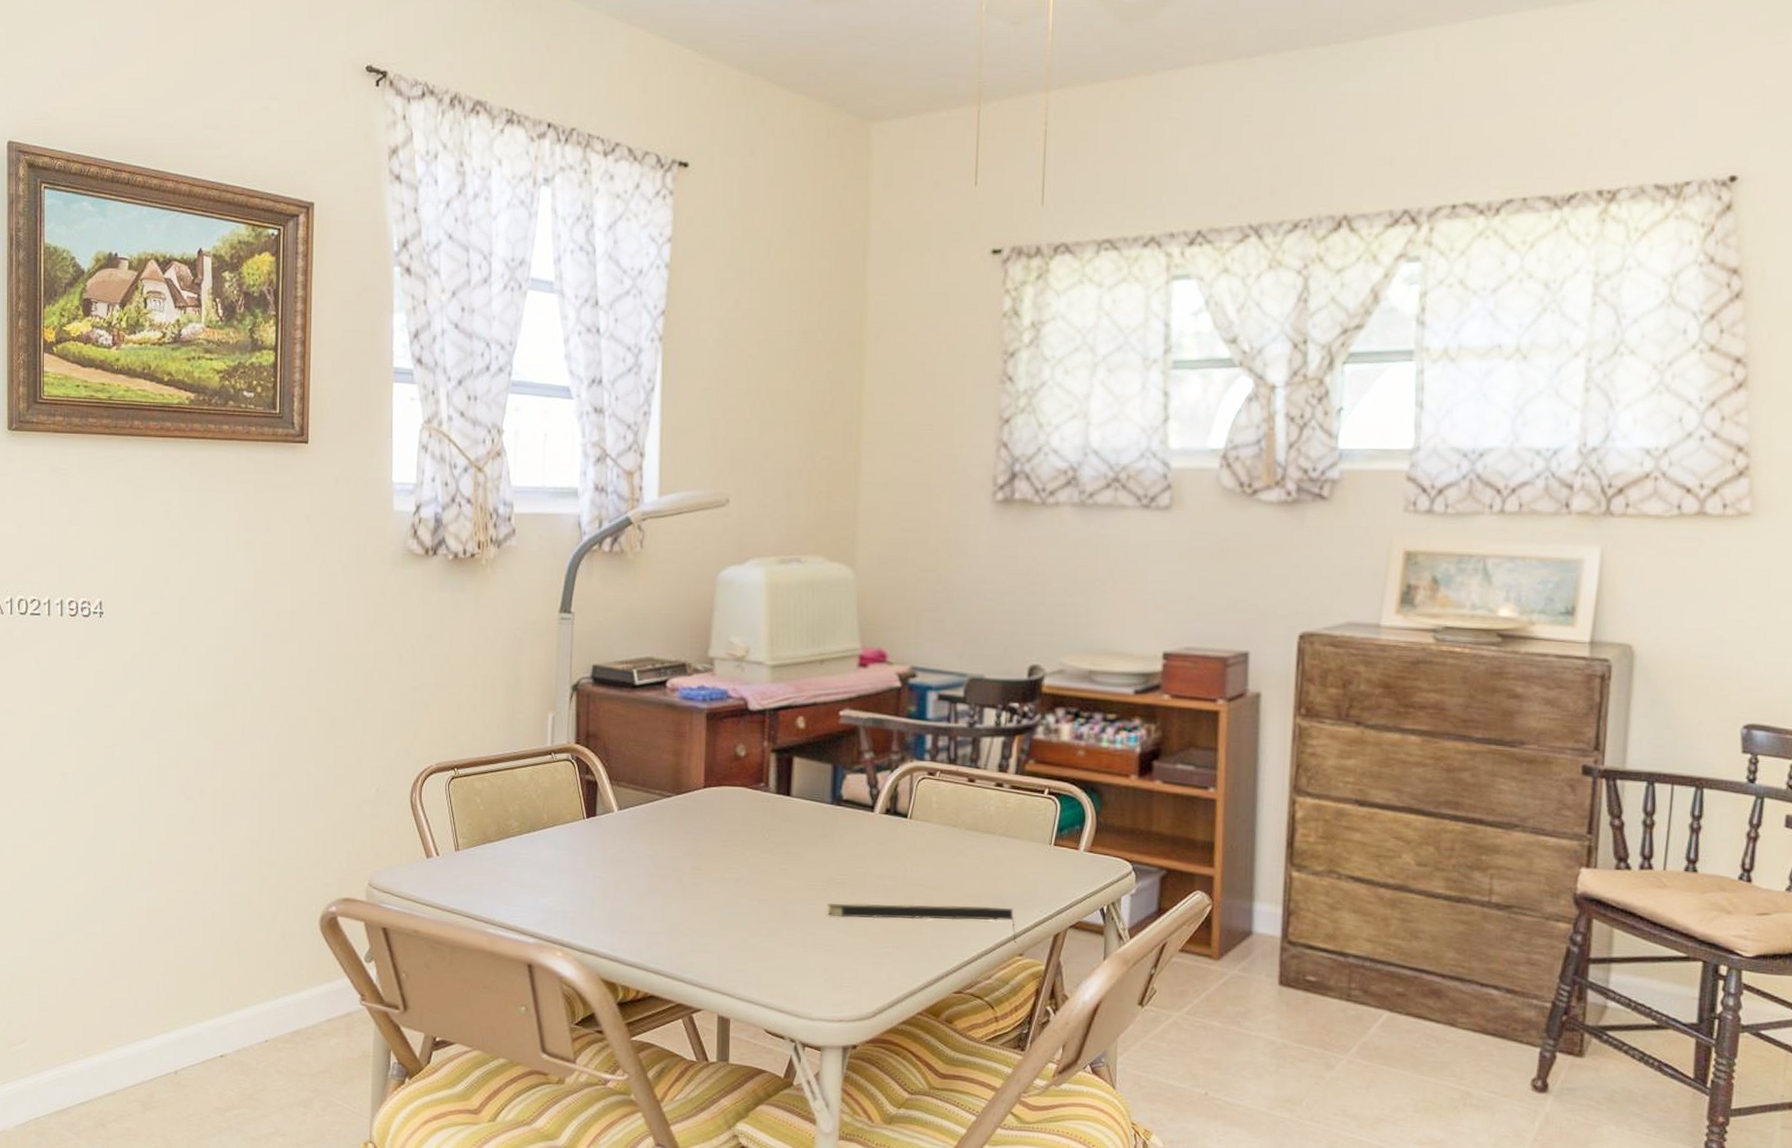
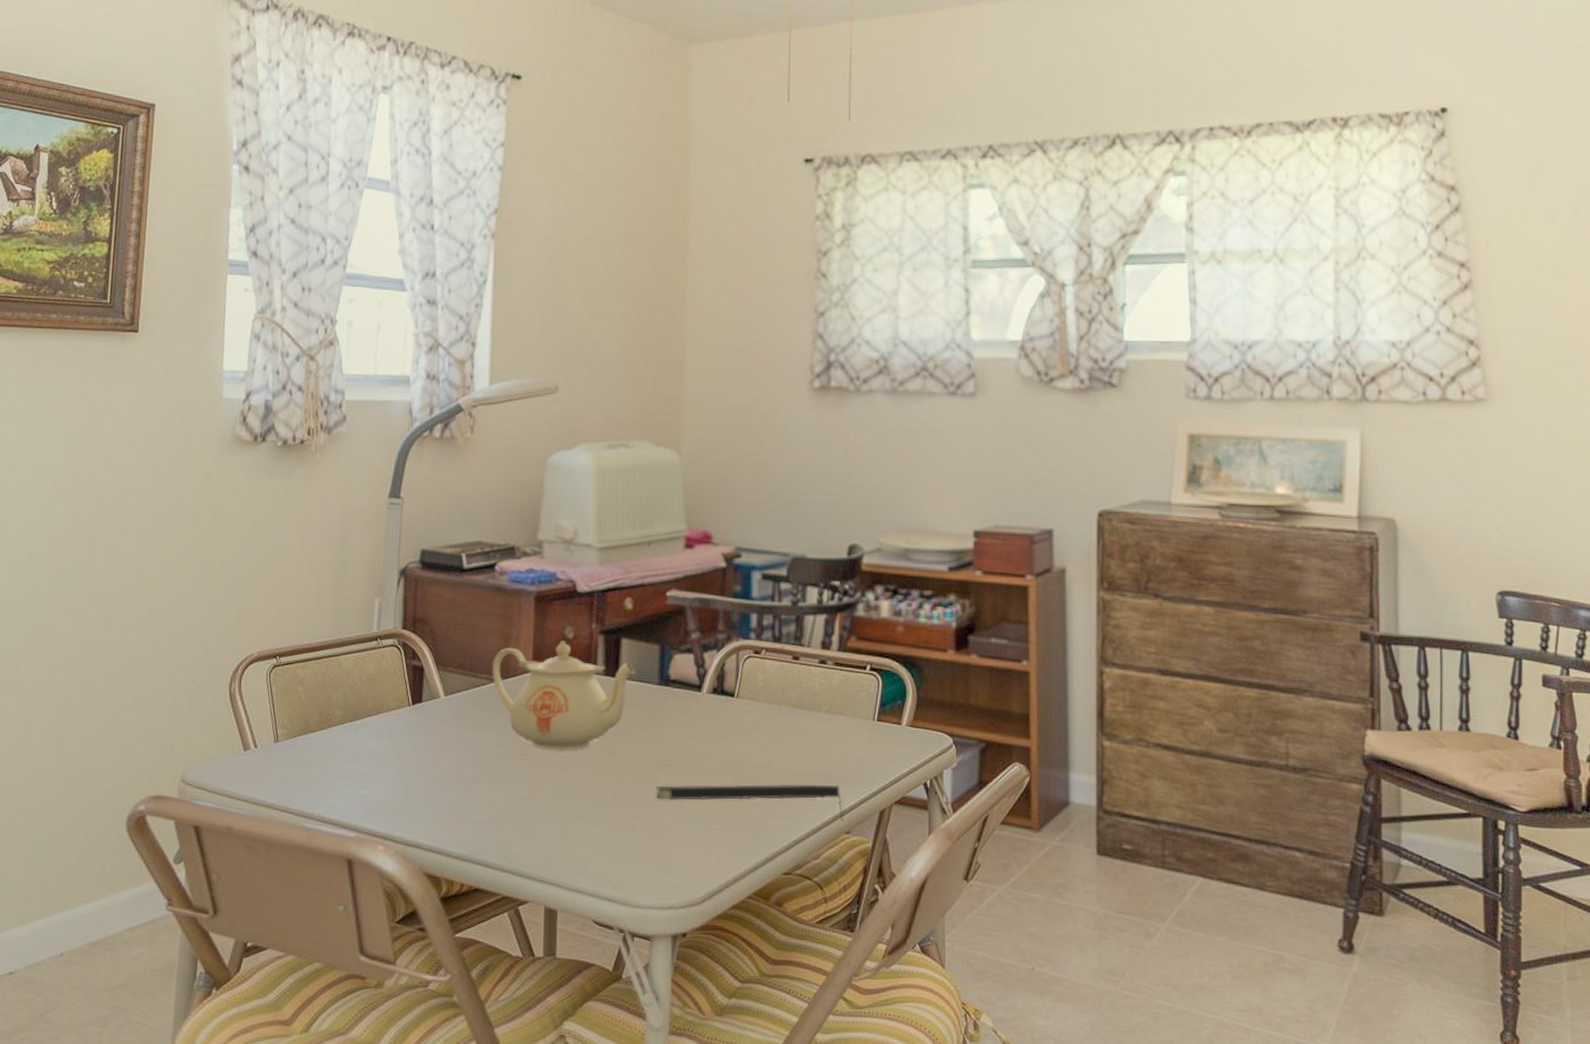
teapot: none [664,758,808,866] -> present [492,641,636,750]

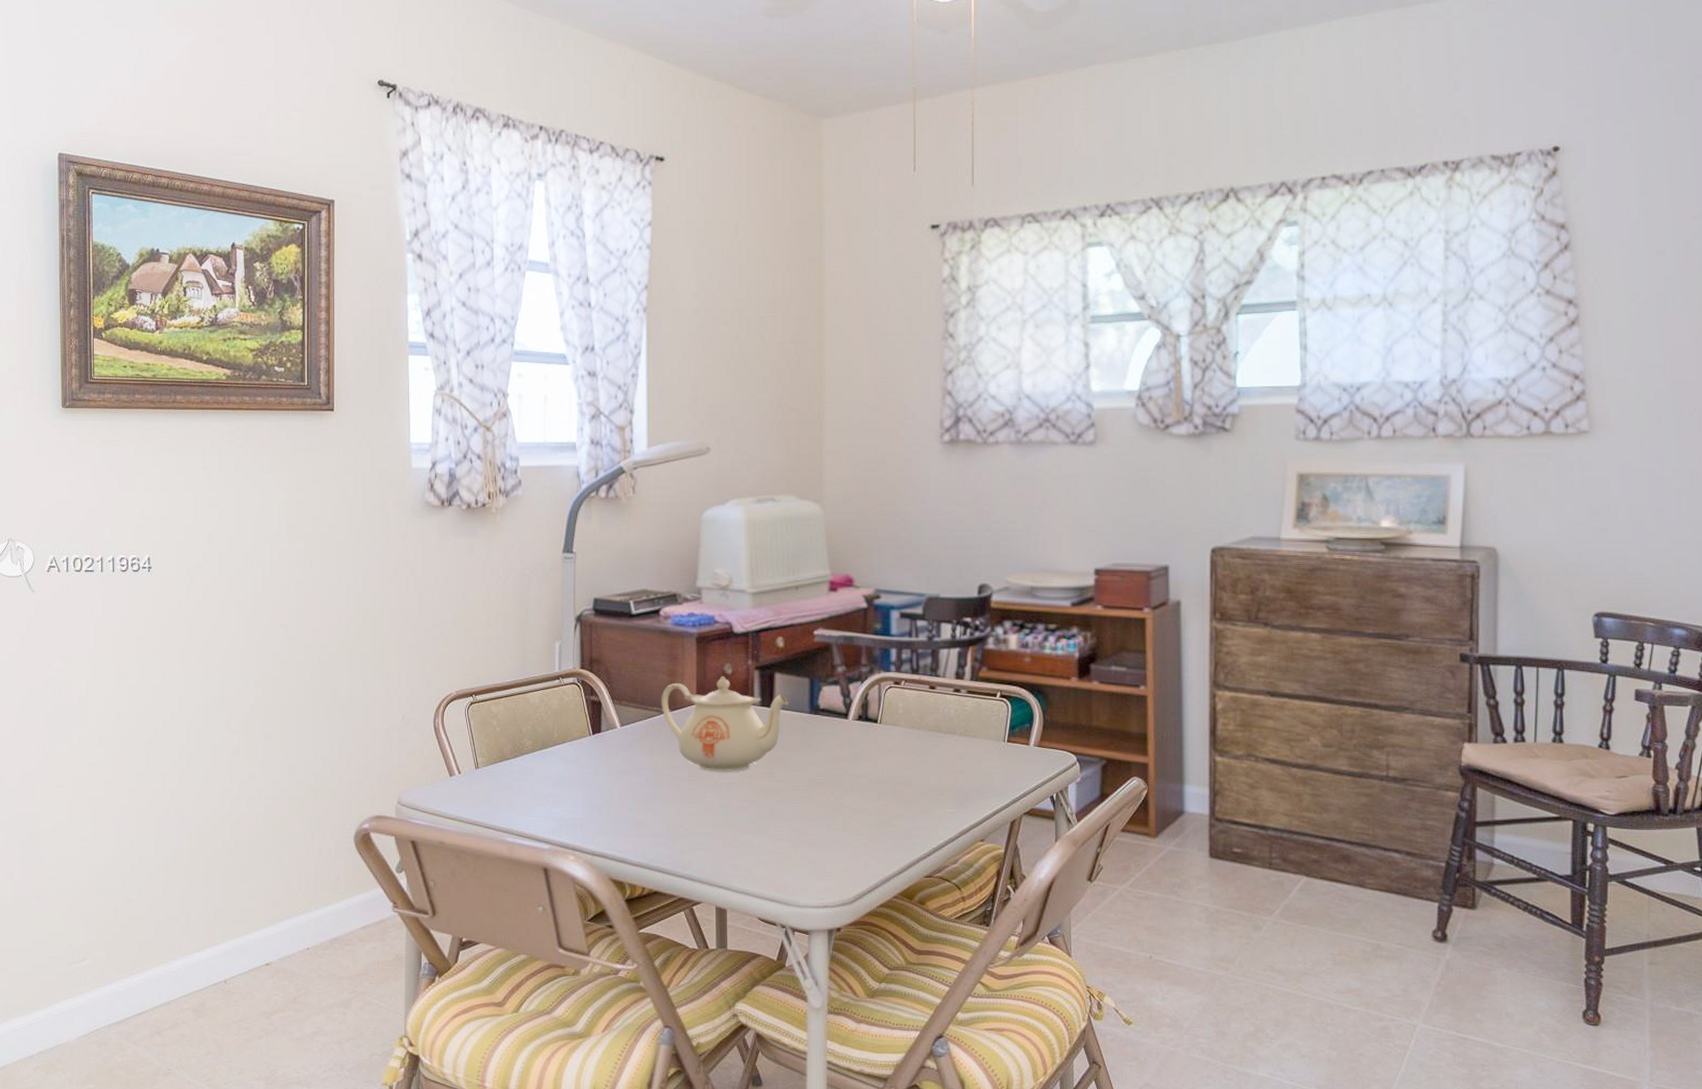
notepad: present [655,784,843,820] -> none [810,798,978,830]

